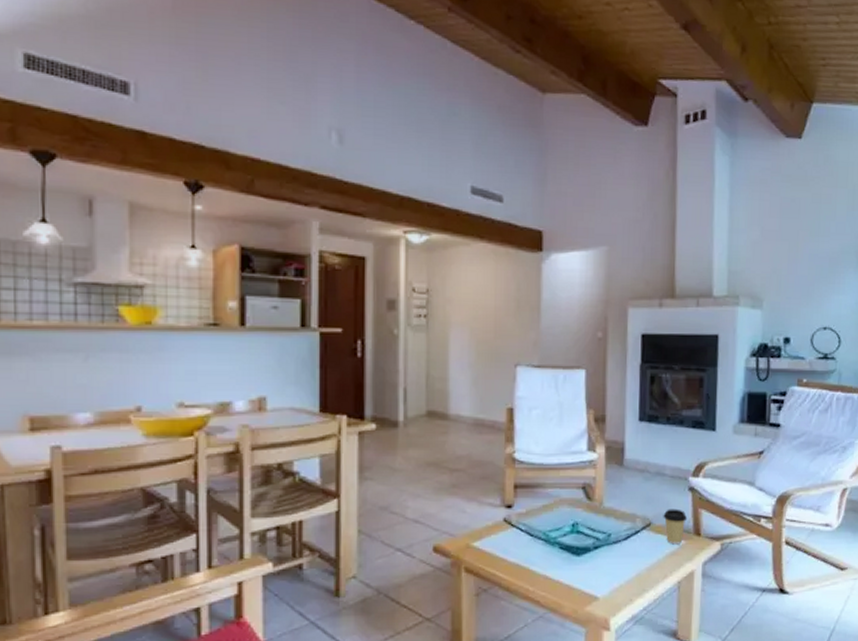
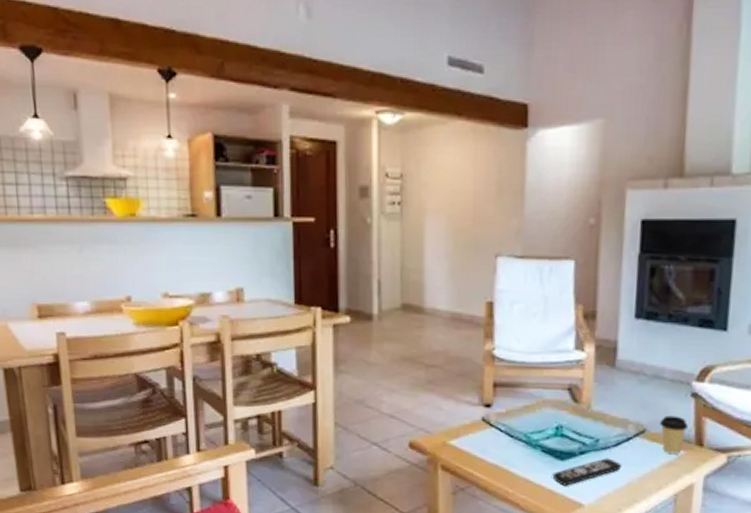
remote control: none [570,551,632,580] -> present [552,458,622,486]

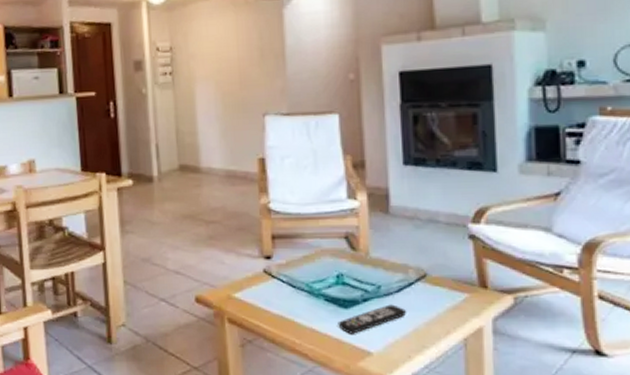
coffee cup: present [659,415,688,455] -> none [440,258,469,298]

